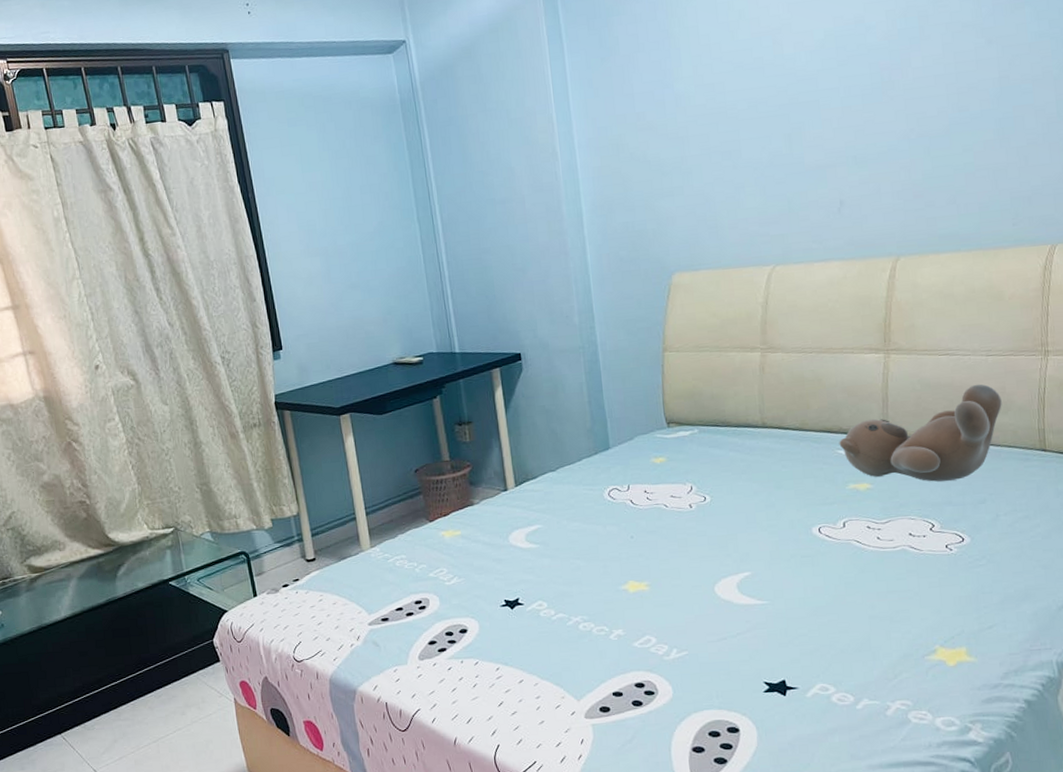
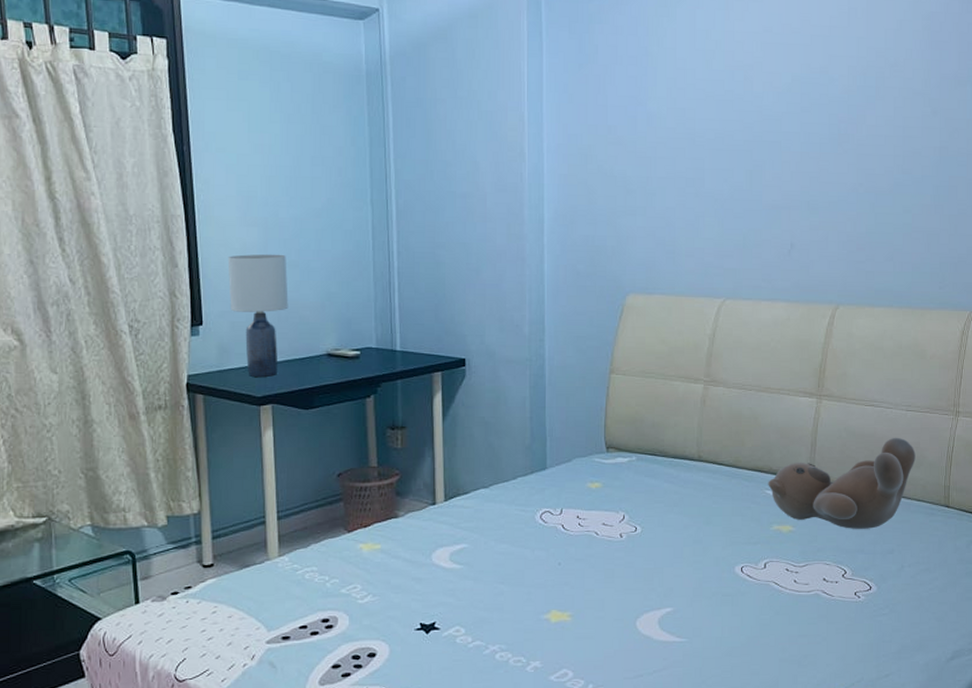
lamp: none [297,278,355,390] -> present [227,254,289,377]

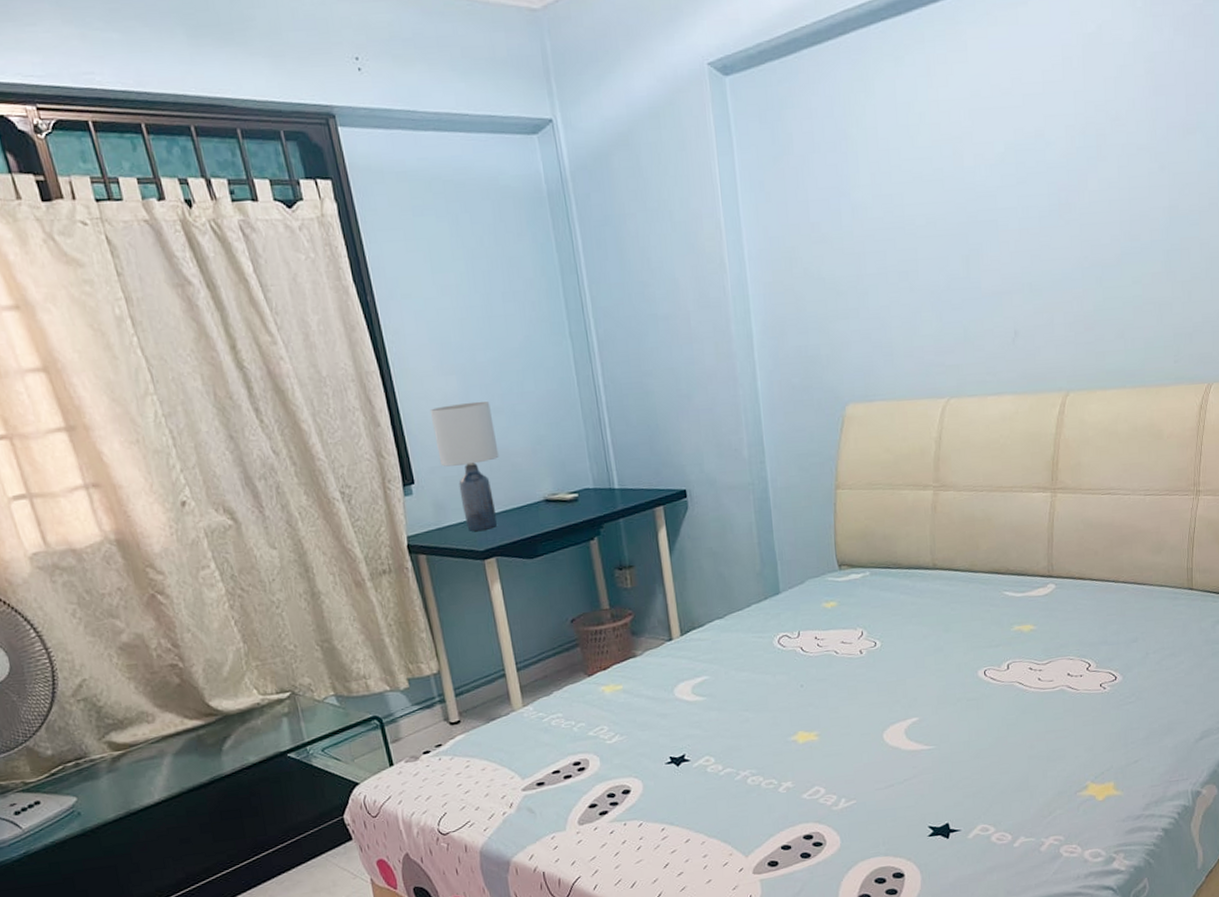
teddy bear: present [768,437,916,529] -> none [1006,523,1156,622]

